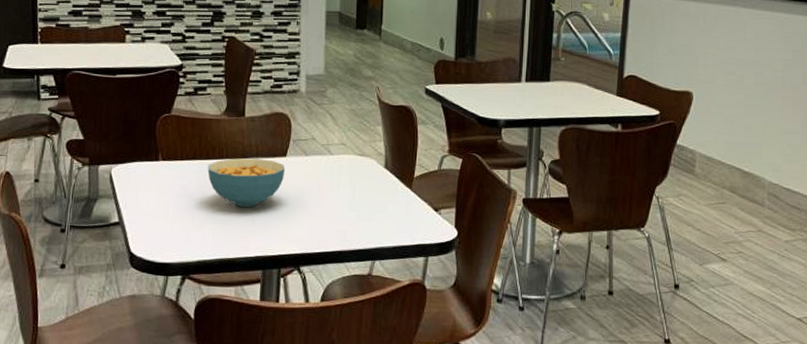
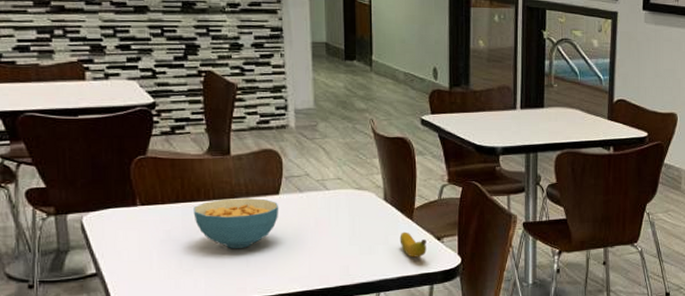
banana: none [397,200,424,228] -> present [400,232,426,258]

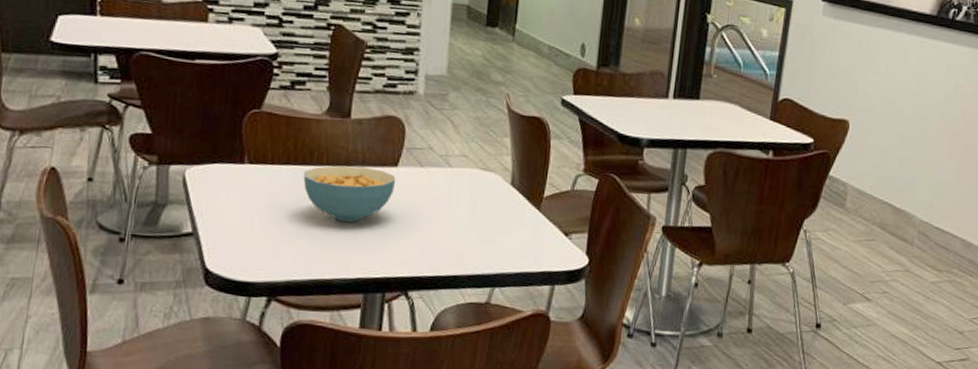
banana: present [400,232,426,258] -> none [523,222,553,253]

